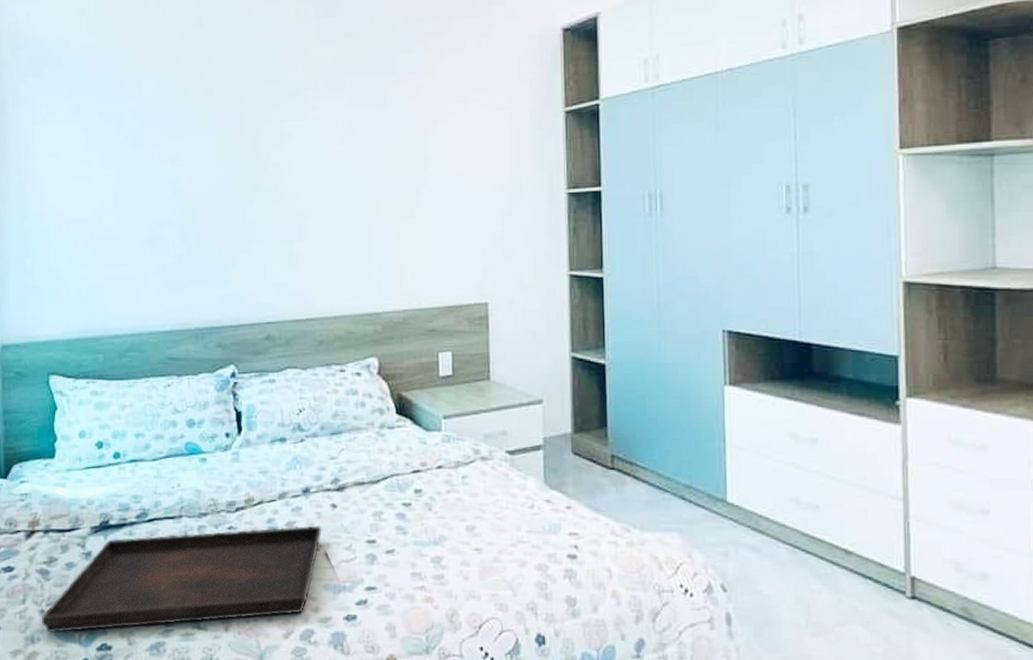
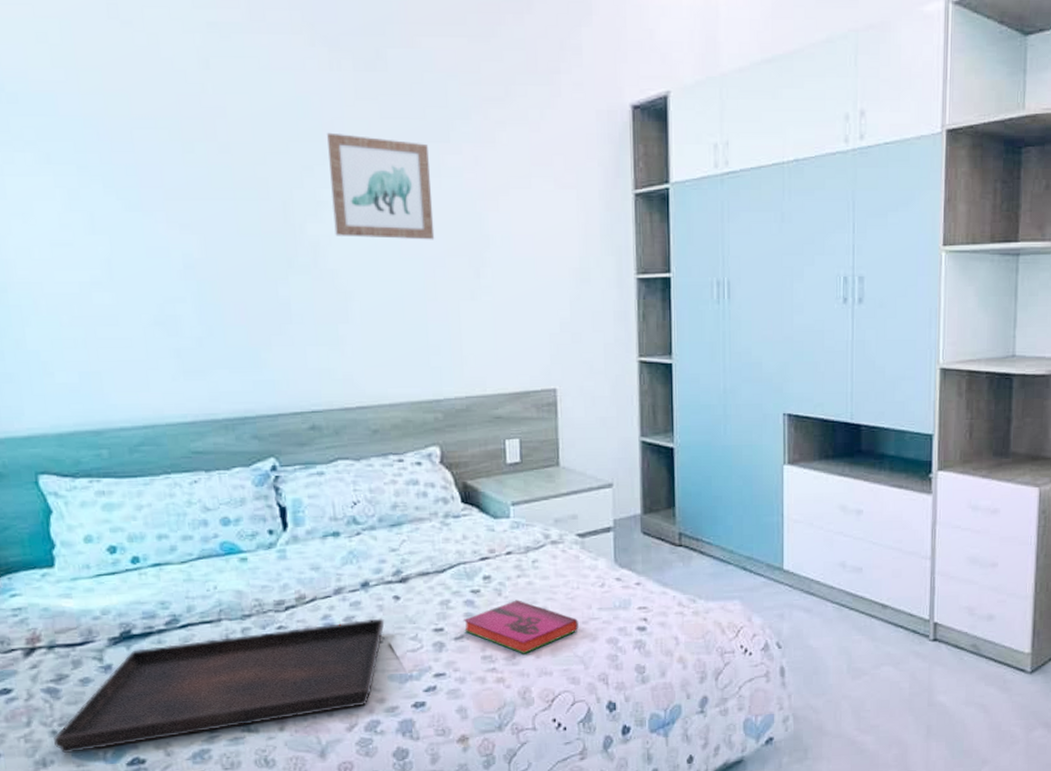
wall art: none [292,72,379,164] -> present [327,132,435,240]
hardback book: none [395,516,507,574] -> present [464,600,579,654]

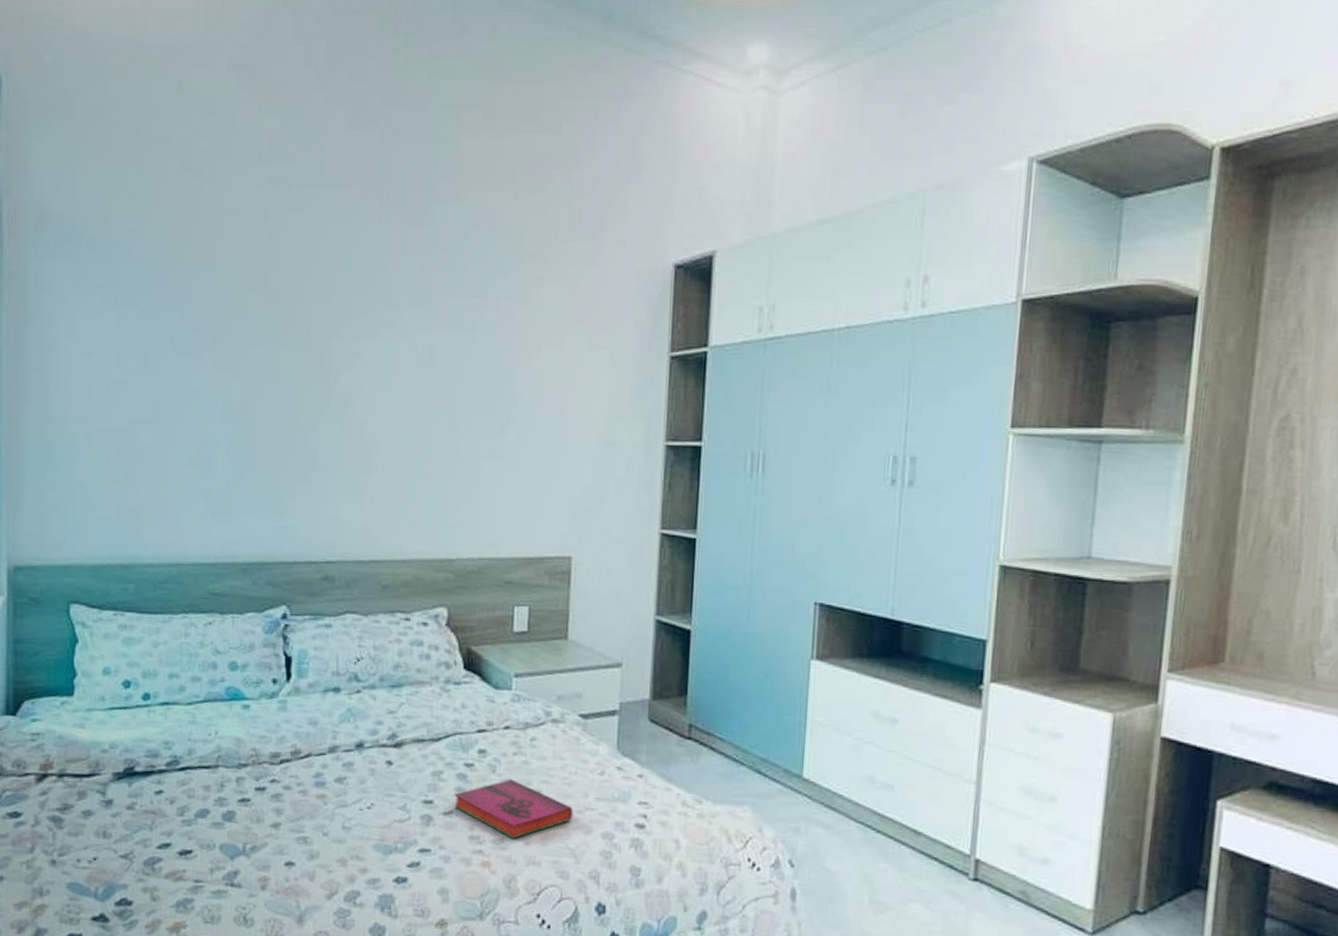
serving tray: present [54,618,385,754] -> none [52,782,375,885]
wall art: present [327,132,435,240] -> none [367,284,465,395]

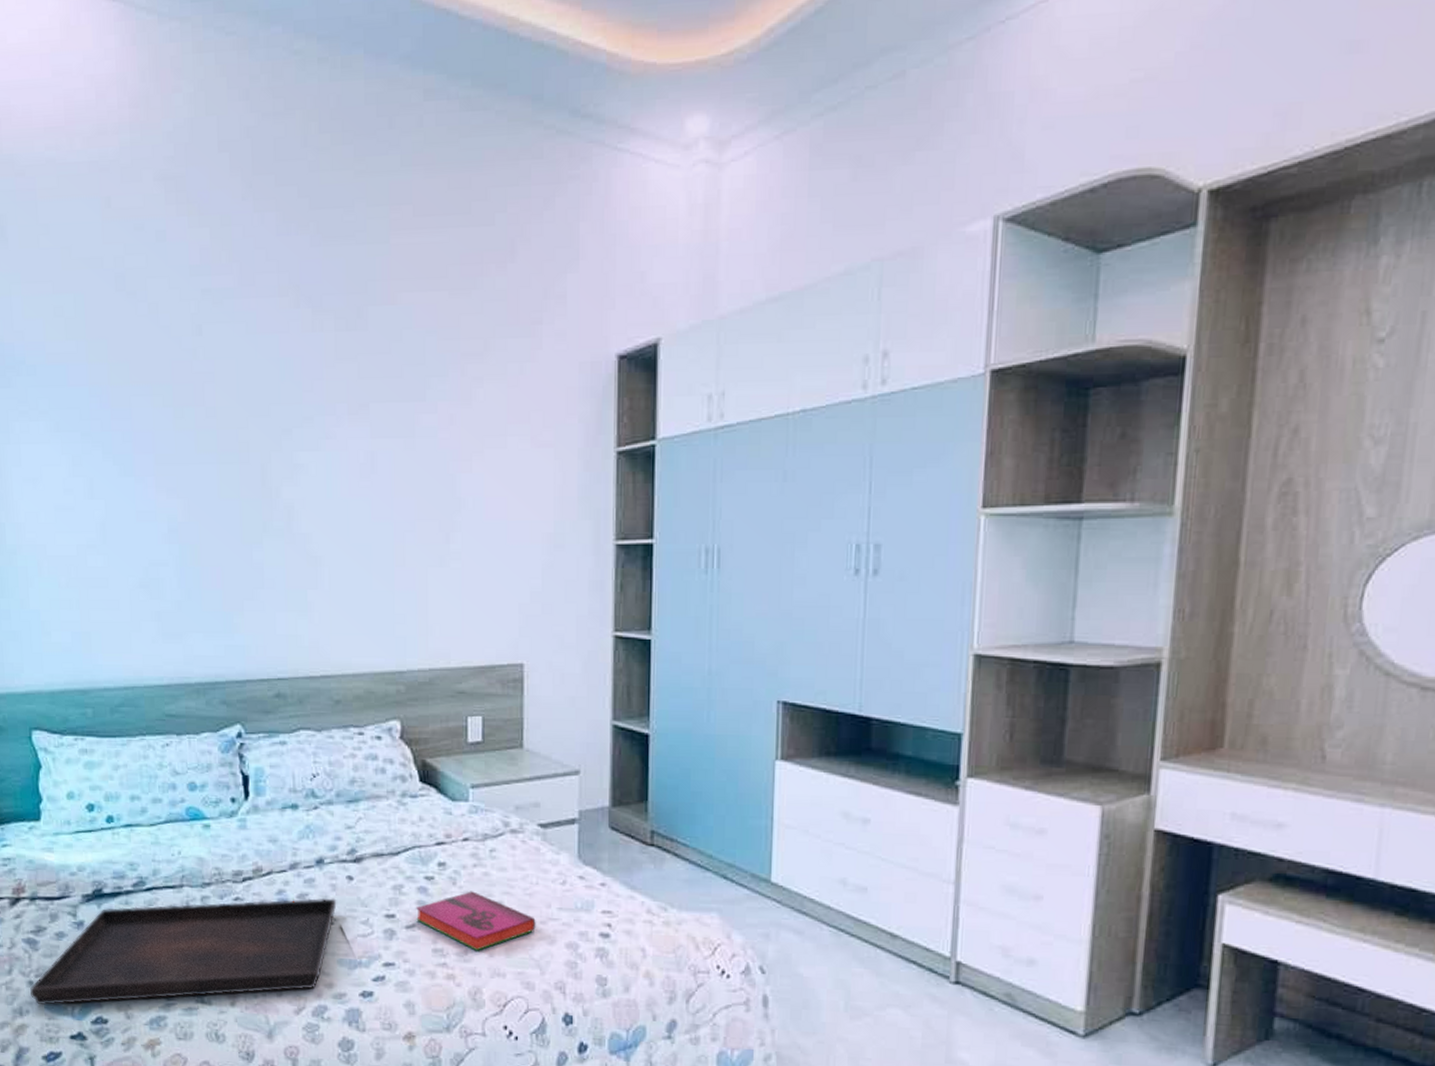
serving tray: none [52,782,375,885] -> present [30,898,337,1005]

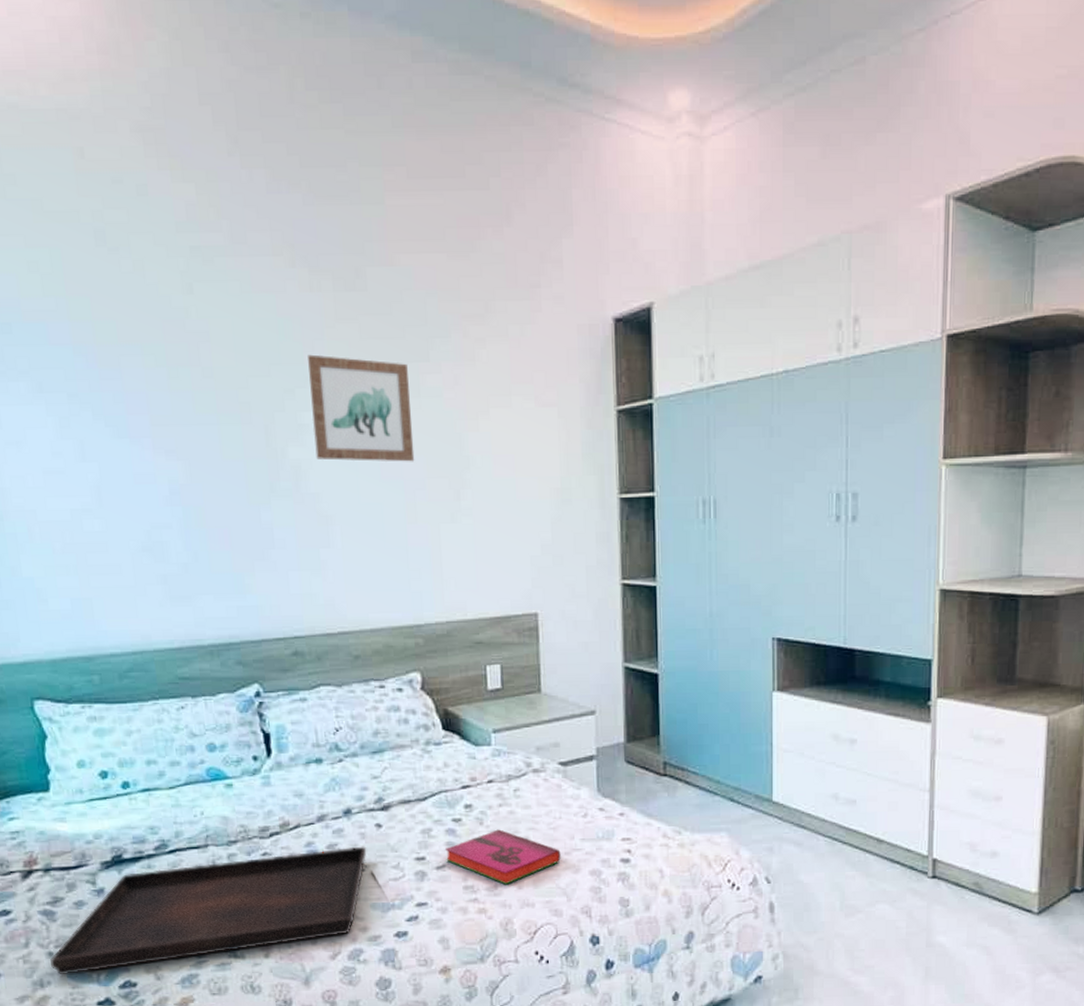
wall art: none [307,394,406,503] -> present [308,354,415,462]

